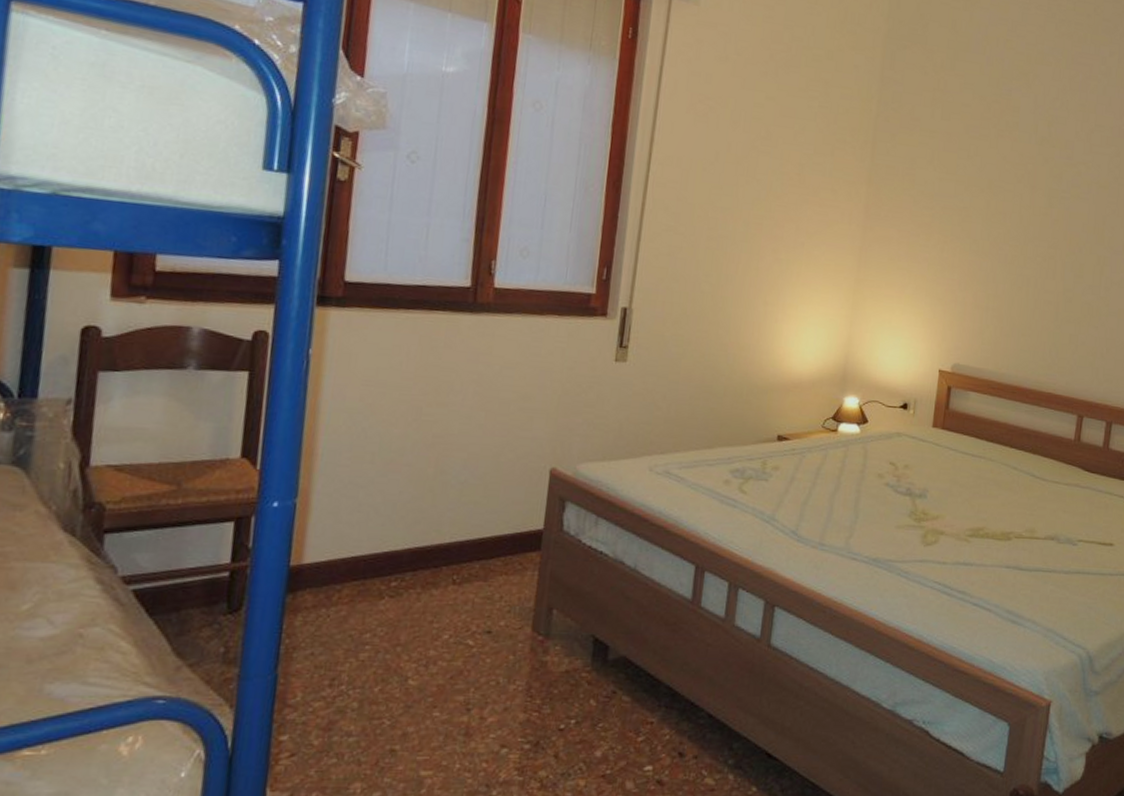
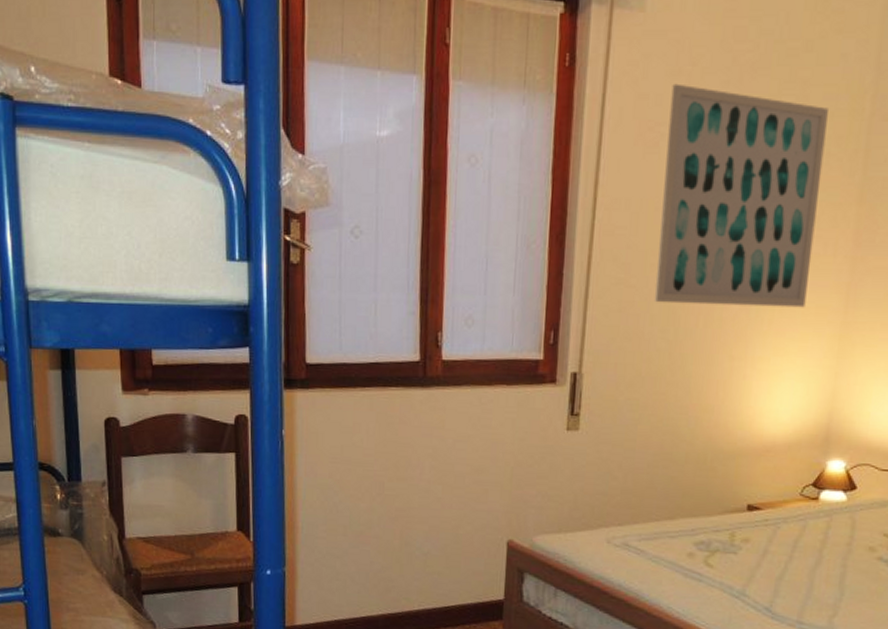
wall art: none [699,67,844,265] -> present [654,83,828,308]

